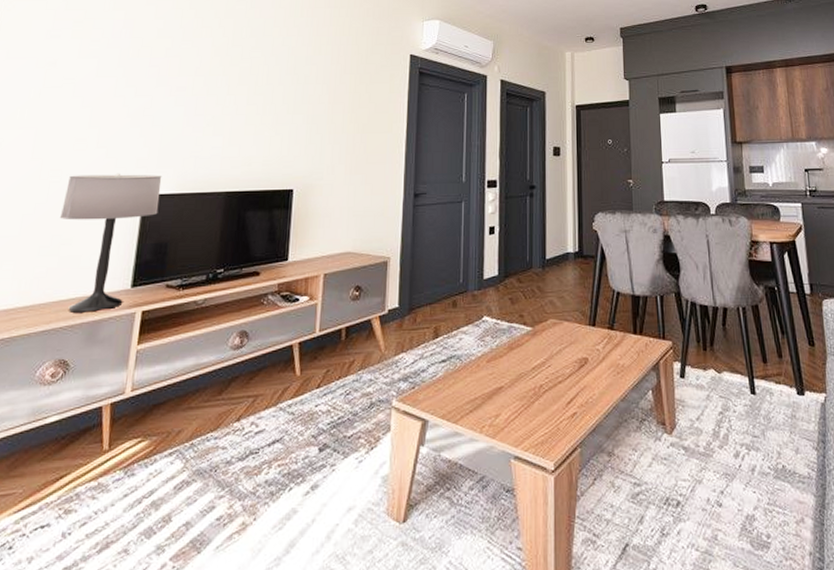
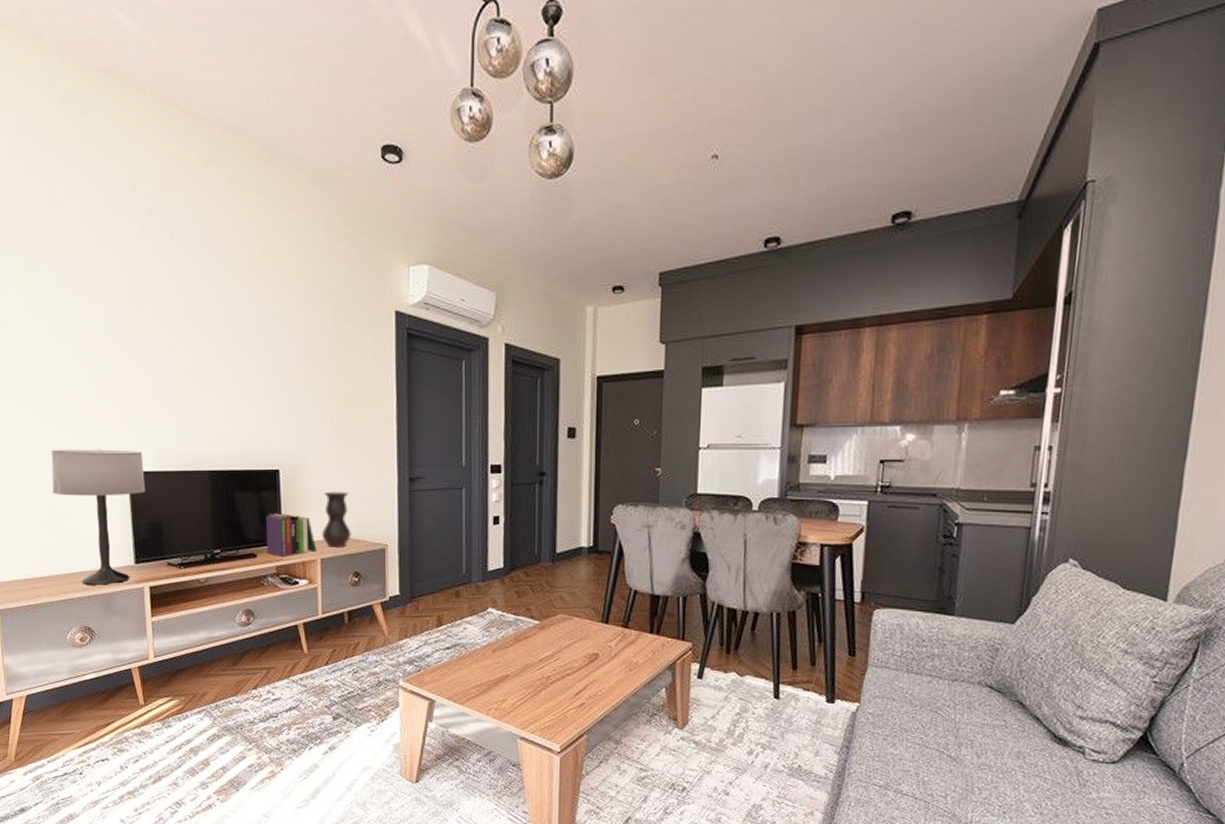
books: none [271,230,321,275] -> present [265,513,317,558]
vase: none [327,208,357,264] -> present [321,491,352,549]

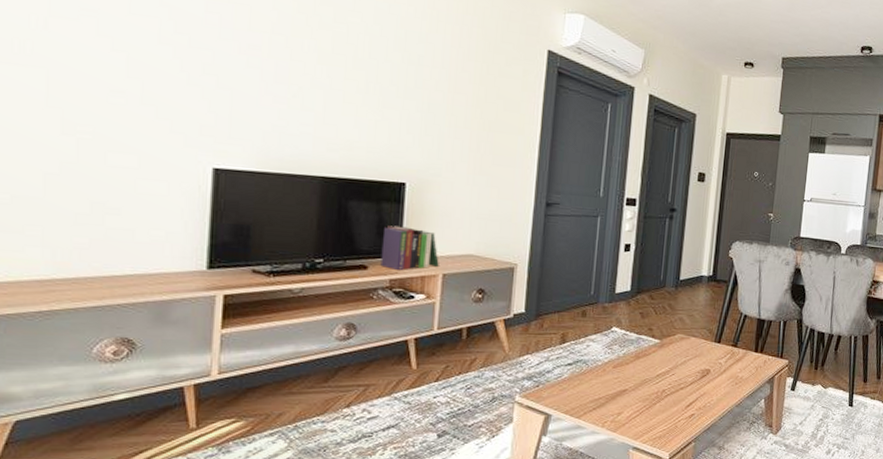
table lamp: present [51,448,146,585] -> none [99,133,237,292]
vase: present [321,491,352,549] -> none [446,208,481,265]

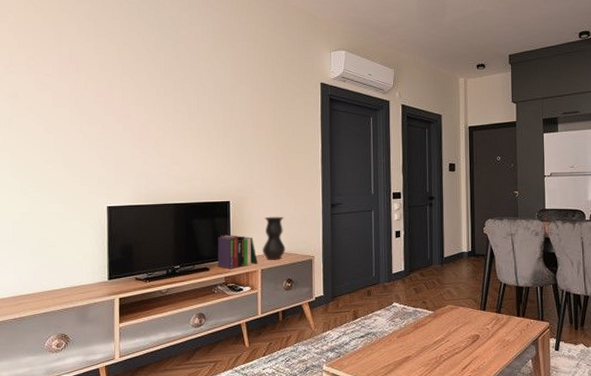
vase: none [446,208,481,265] -> present [262,216,286,261]

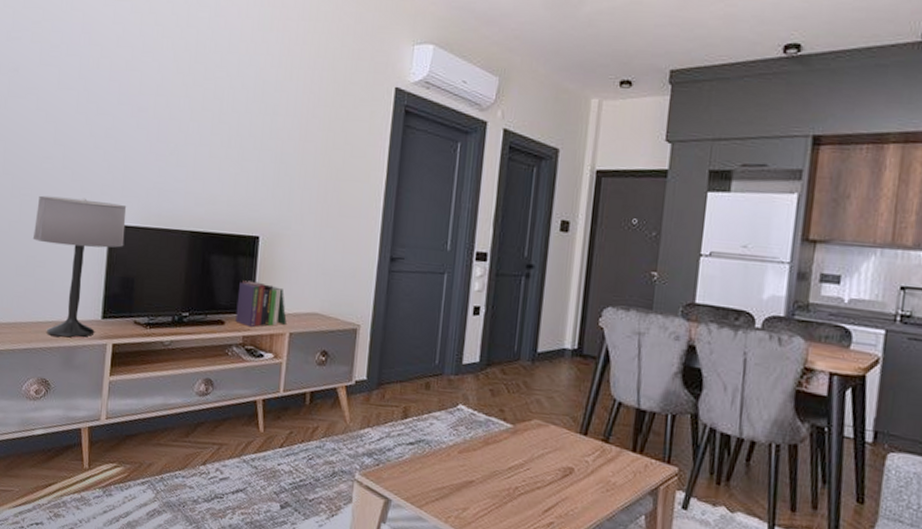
table lamp: none [43,188,121,299] -> present [32,195,127,338]
vase: present [262,216,286,261] -> none [293,263,326,324]

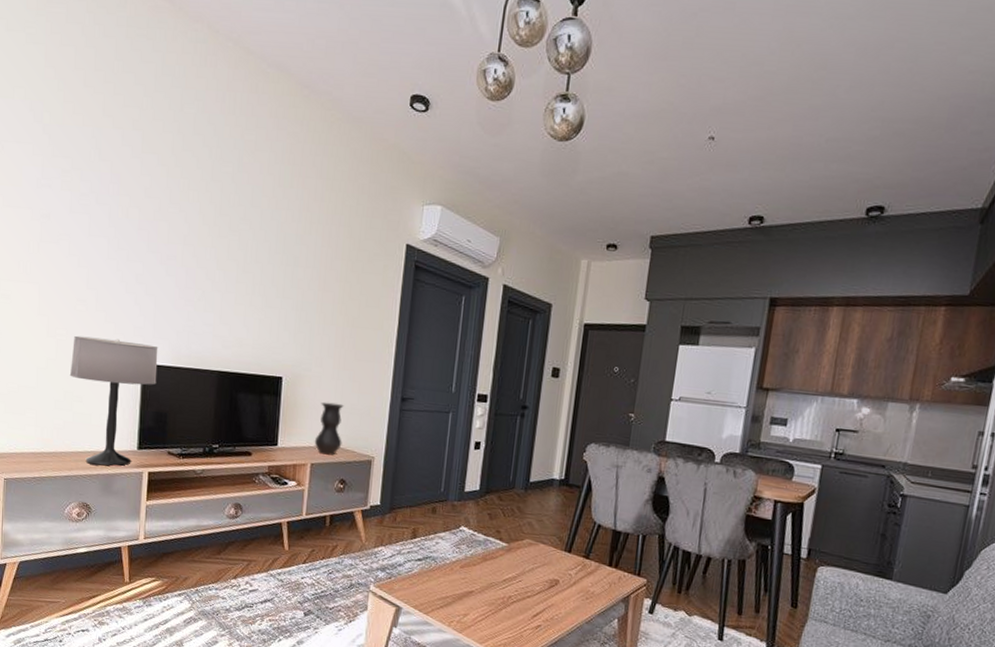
books: present [235,280,287,328] -> none [261,416,308,459]
vase: none [293,263,326,324] -> present [314,402,344,456]

